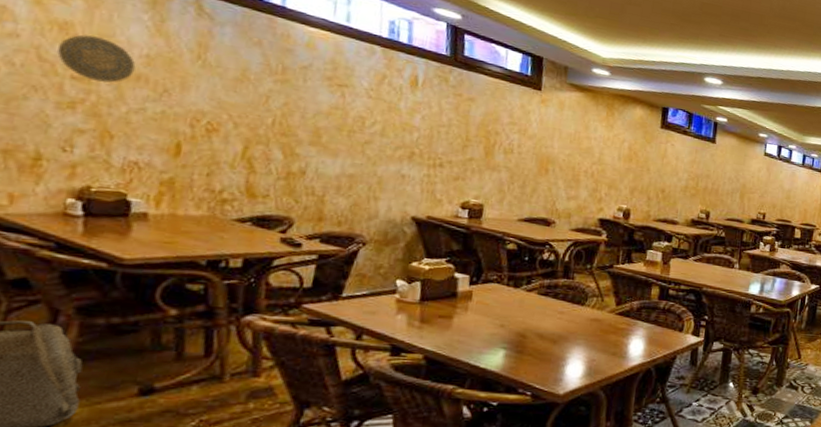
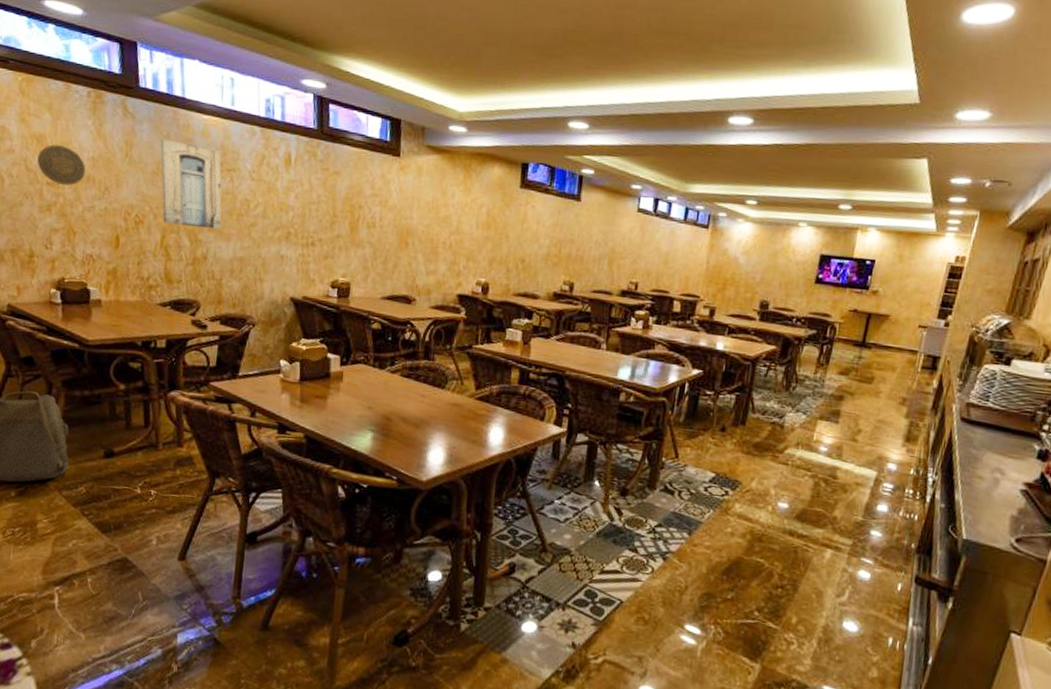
wall art: none [247,45,330,145] -> present [160,138,222,230]

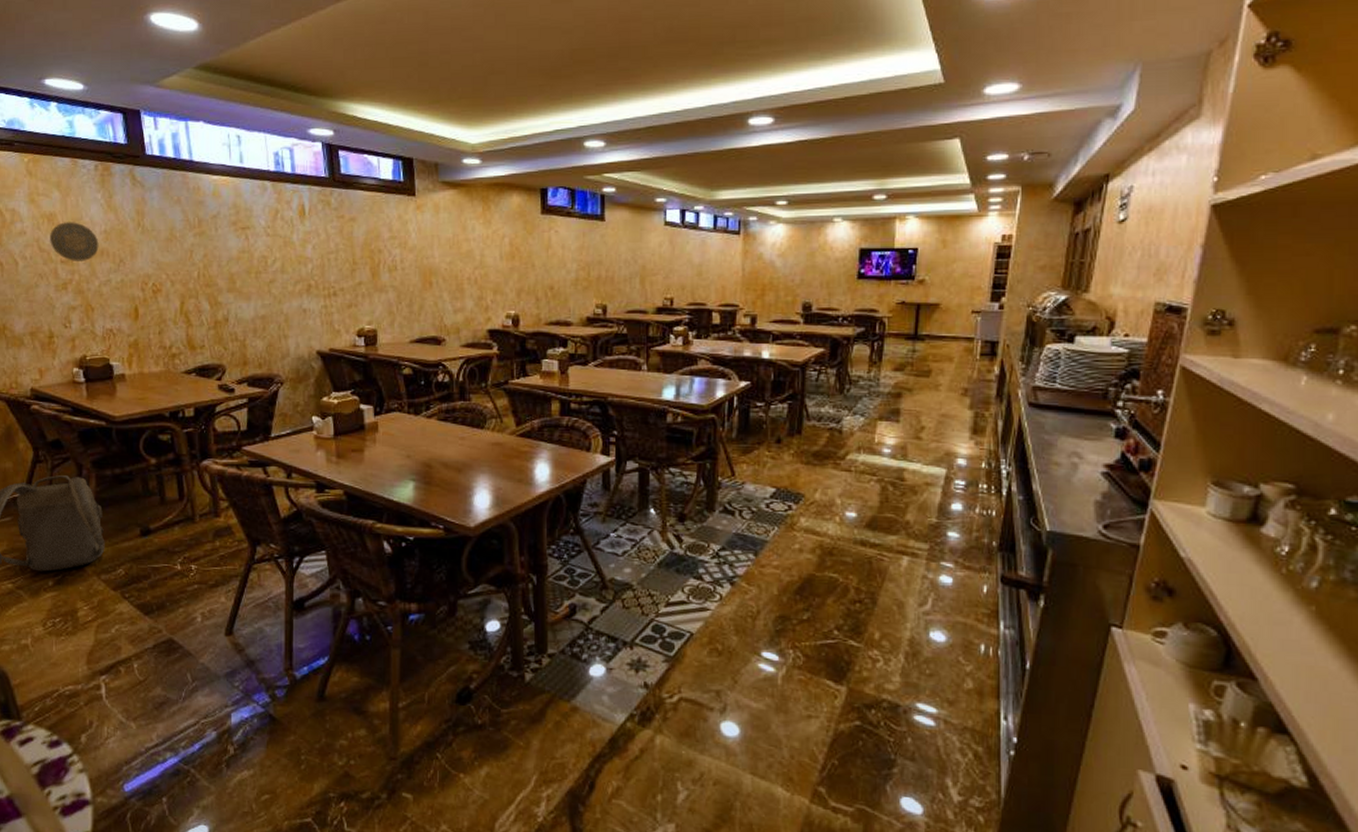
wall art: present [160,138,222,230] -> none [171,203,240,290]

